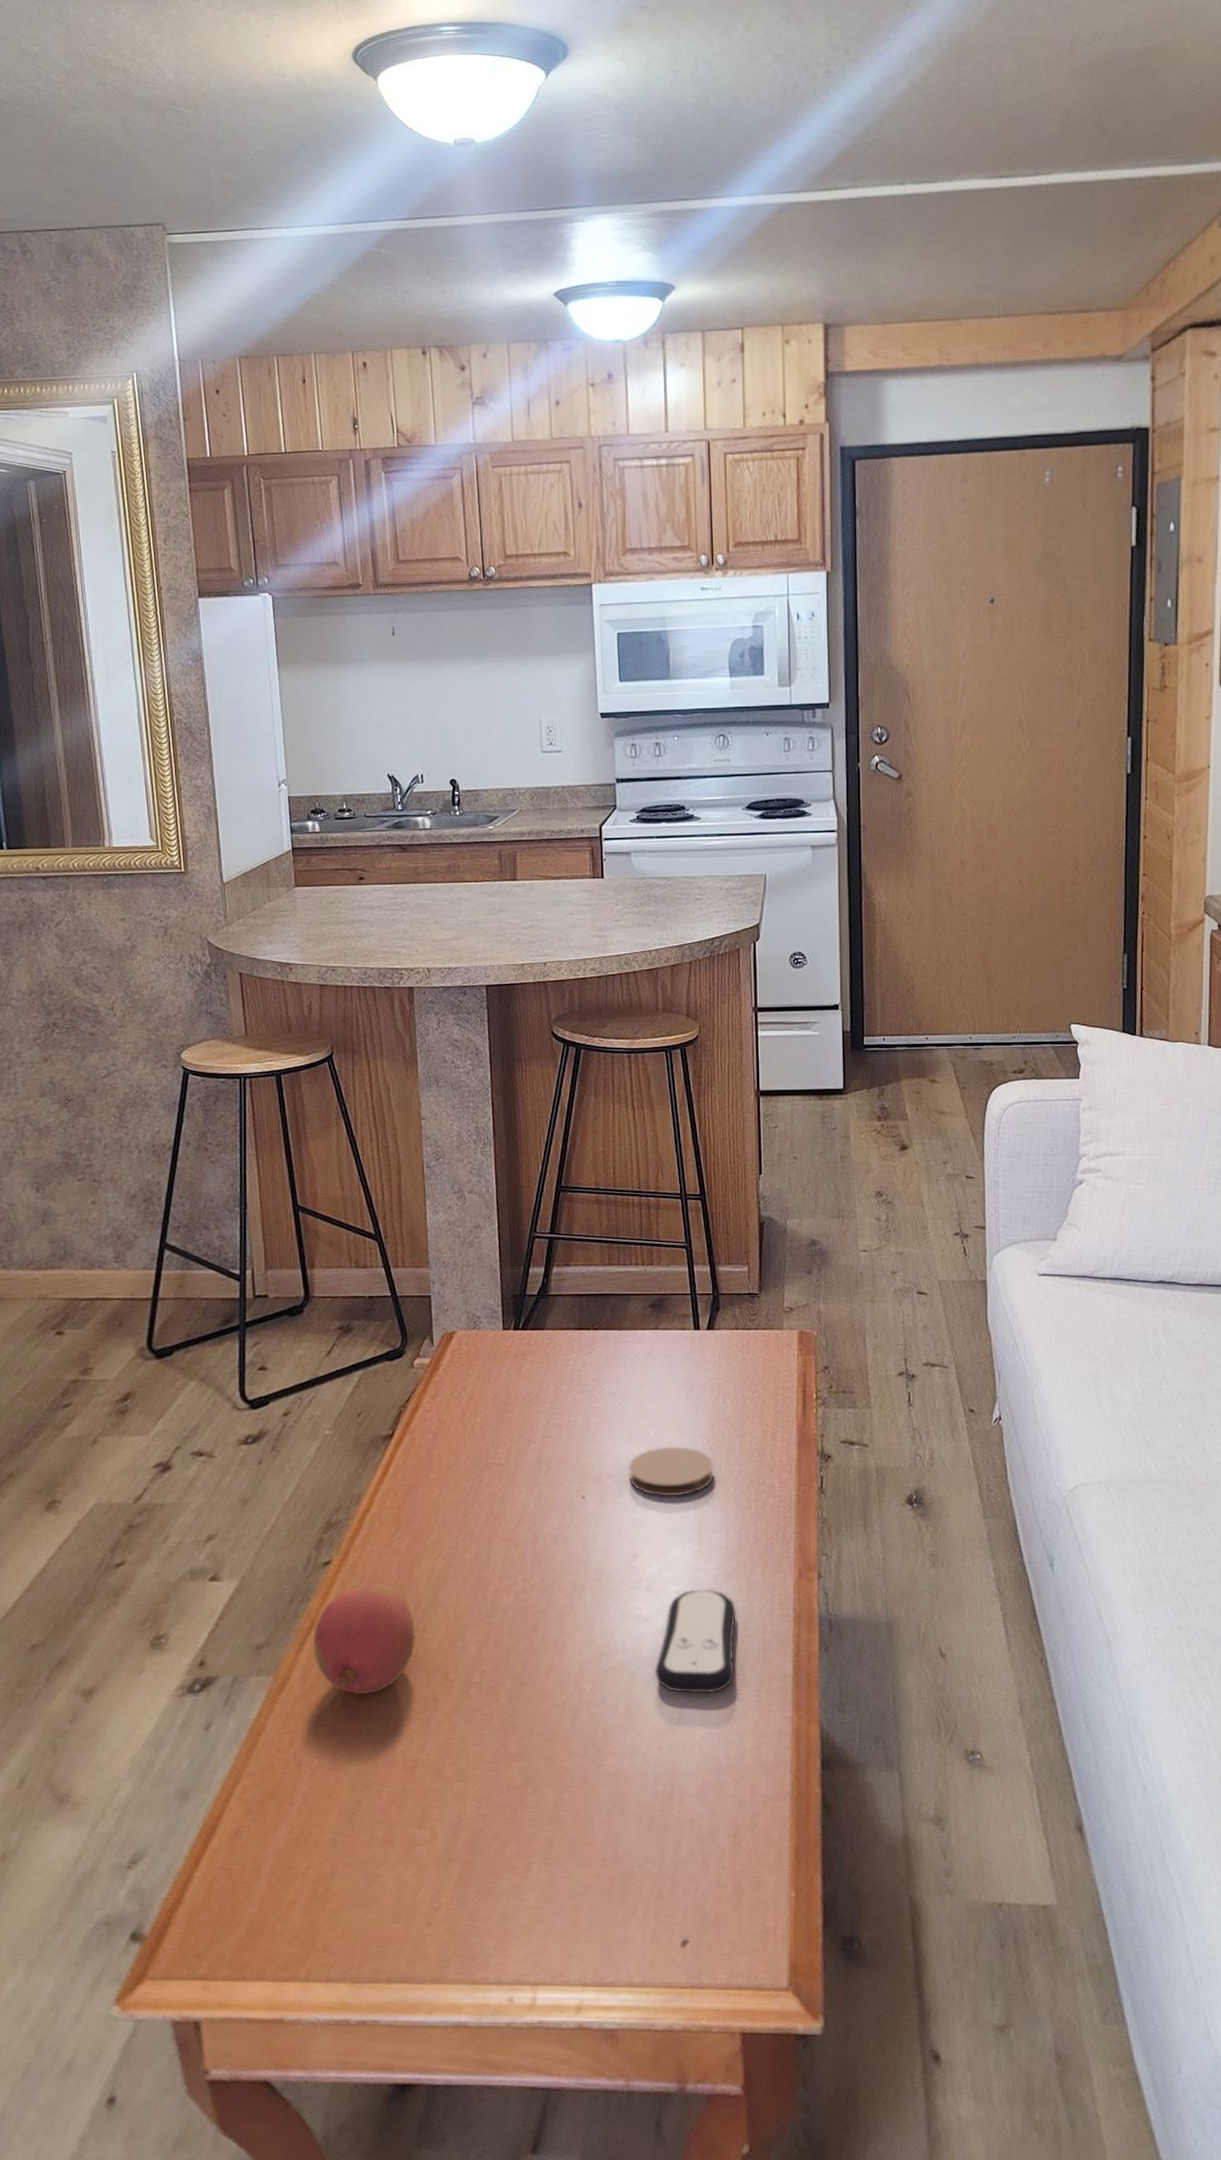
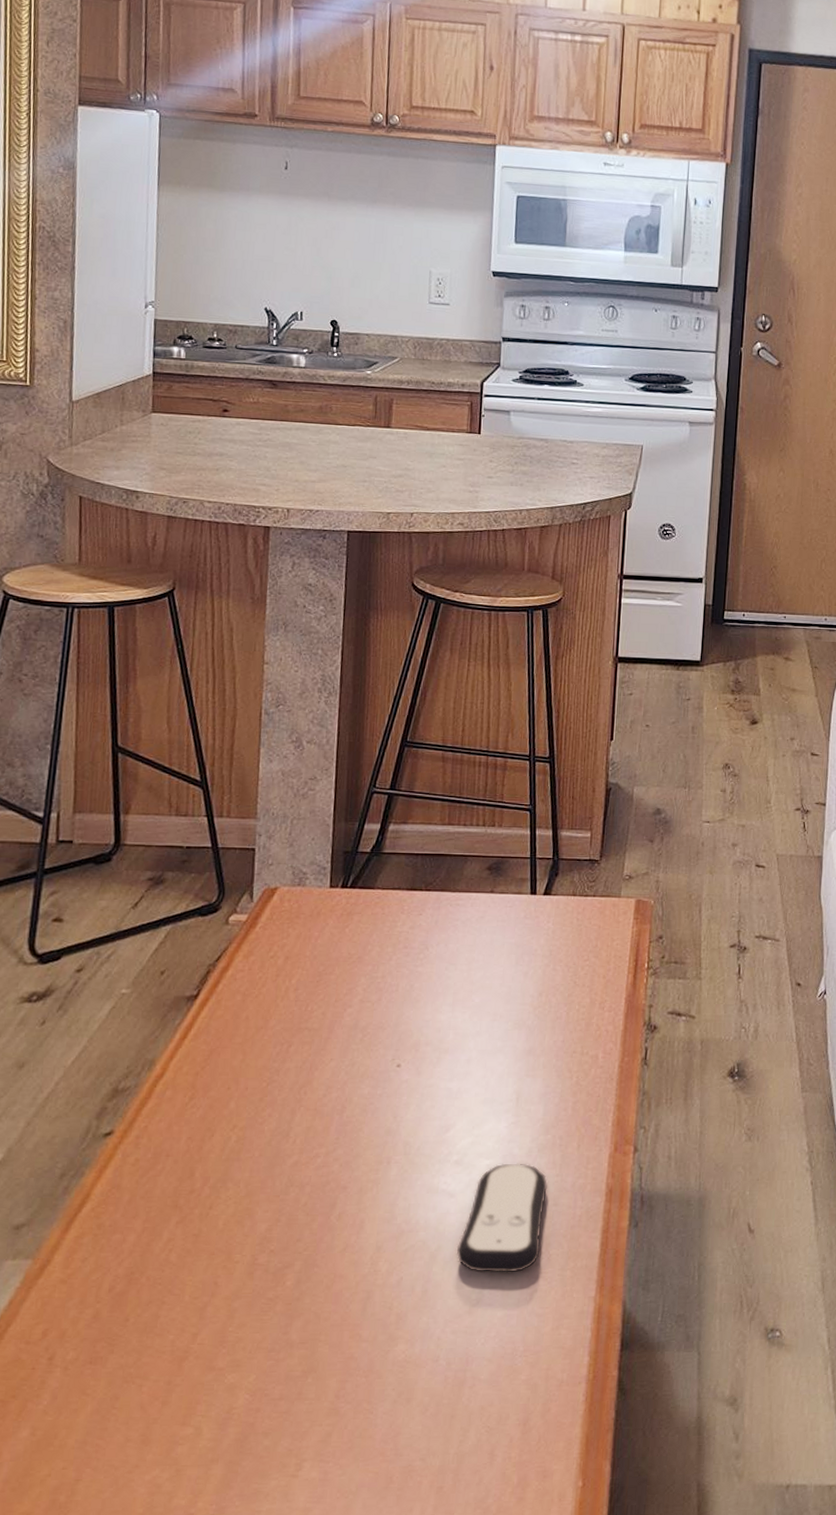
fruit: present [312,1582,416,1695] -> none [81,1154,201,1279]
coaster: present [628,1446,714,1497] -> none [449,1014,538,1066]

